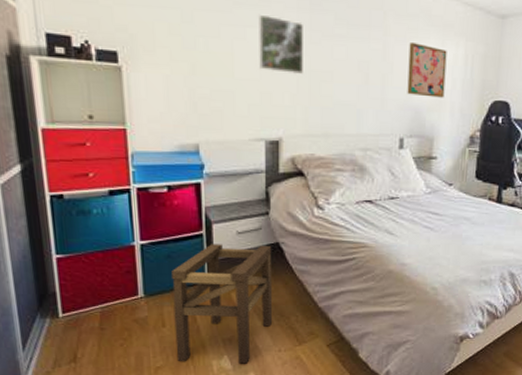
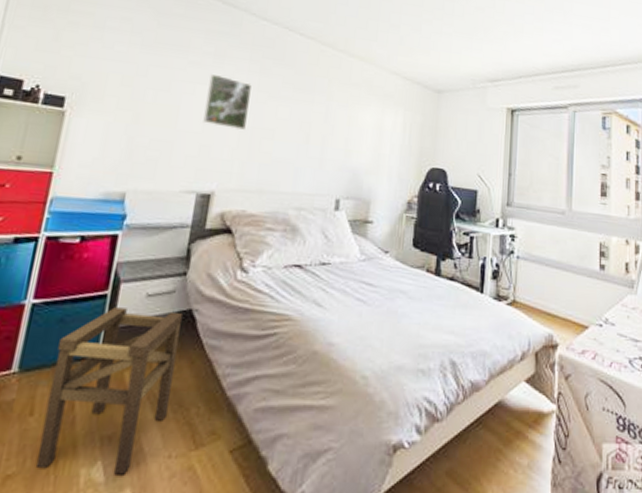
wall art: present [407,43,447,98] -> none [346,108,387,162]

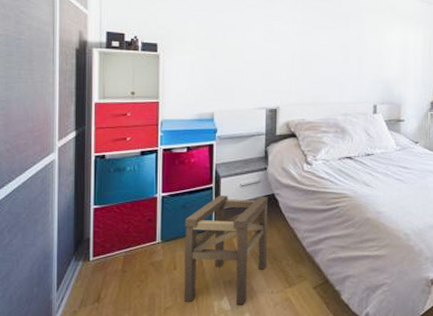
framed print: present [203,73,252,131] -> none [263,13,298,57]

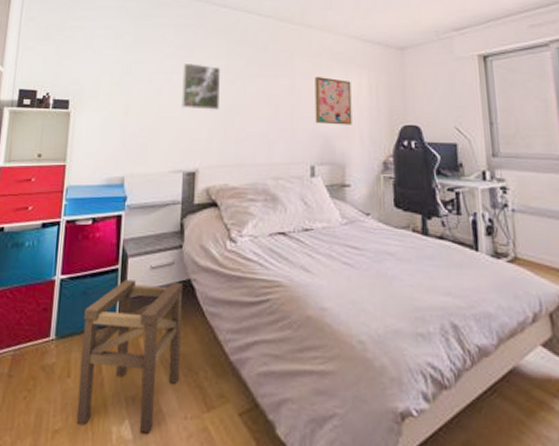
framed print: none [263,13,298,57] -> present [182,62,220,111]
wall art: none [379,31,409,72] -> present [315,77,352,125]

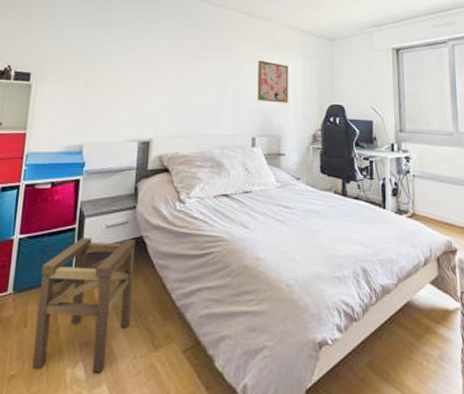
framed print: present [182,62,220,111] -> none [138,43,175,87]

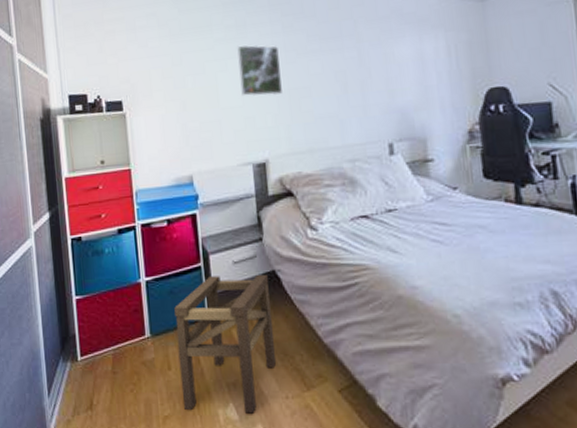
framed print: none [138,43,175,87] -> present [237,45,282,96]
wall art: present [257,61,289,103] -> none [384,43,431,97]

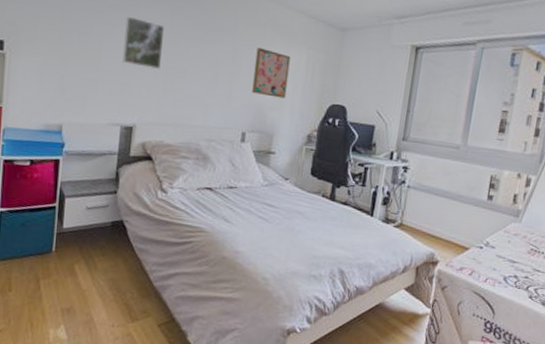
stool: present [174,275,276,414] -> none [17,216,117,336]
wall art: none [384,43,431,97] -> present [251,48,291,99]

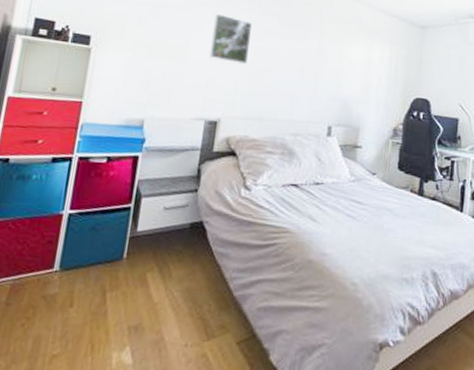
wall art: present [251,48,291,99] -> none [337,44,374,92]

